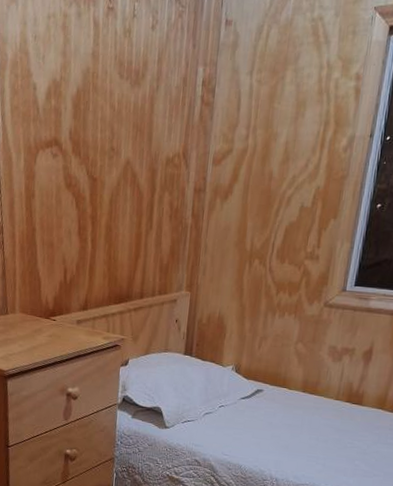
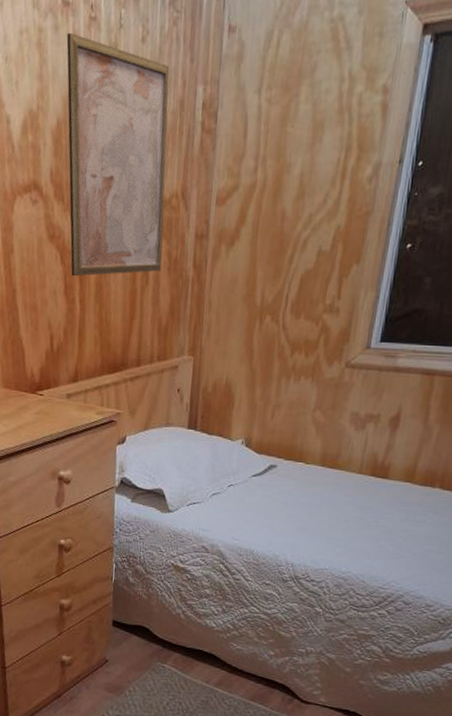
wall art: none [84,19,175,220] -> present [66,32,170,277]

